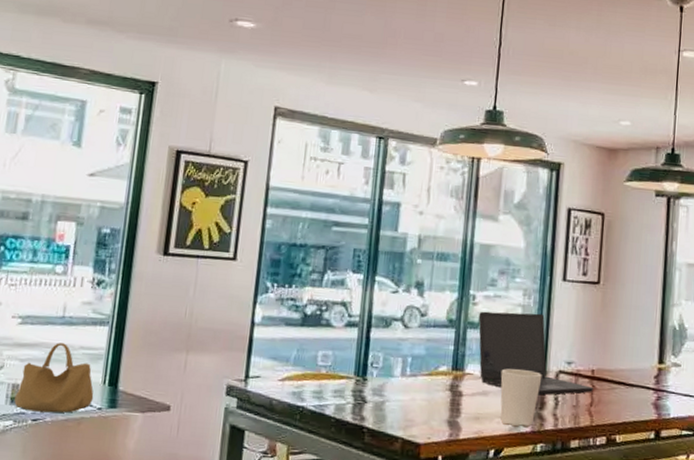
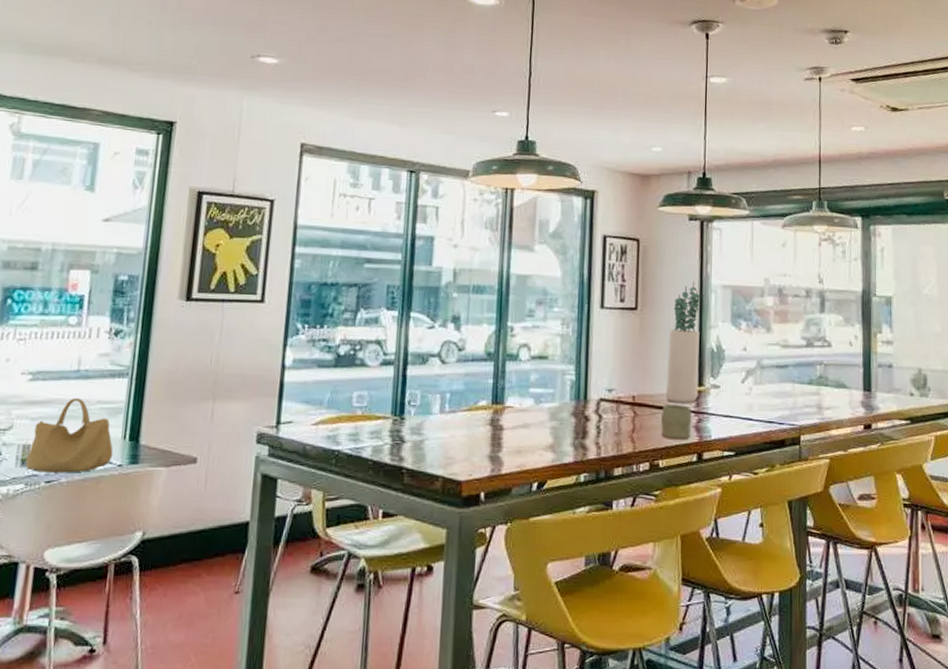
laptop: present [478,311,593,396] -> none [517,342,635,425]
cup: present [500,368,542,428] -> none [541,399,583,459]
mug: none [619,380,651,418] -> present [661,405,692,441]
vase: none [625,258,665,381] -> present [666,281,701,404]

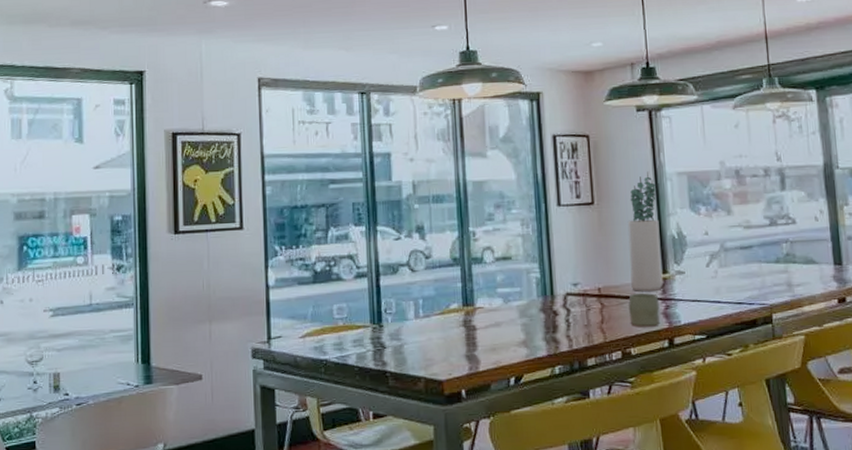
handbag: present [25,398,114,473] -> none [57,329,130,397]

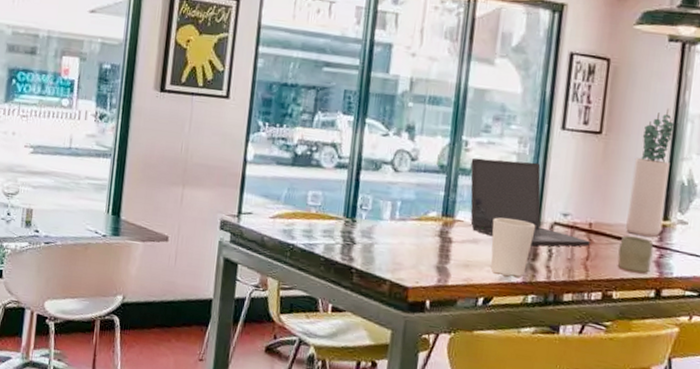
laptop: none [481,240,602,320] -> present [470,158,590,247]
cup: none [510,297,551,354] -> present [491,217,536,279]

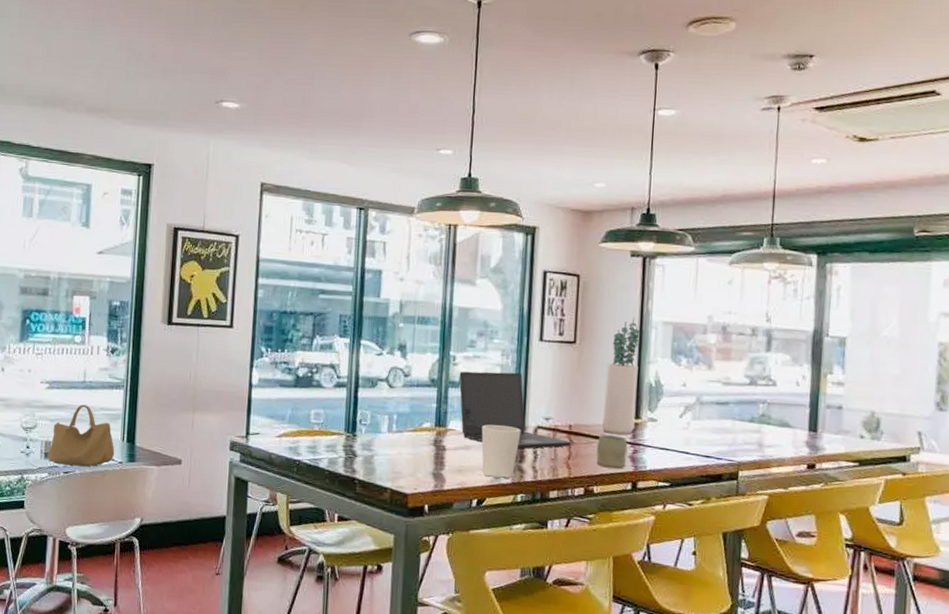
handbag: none [29,172,99,238] -> present [48,405,115,467]

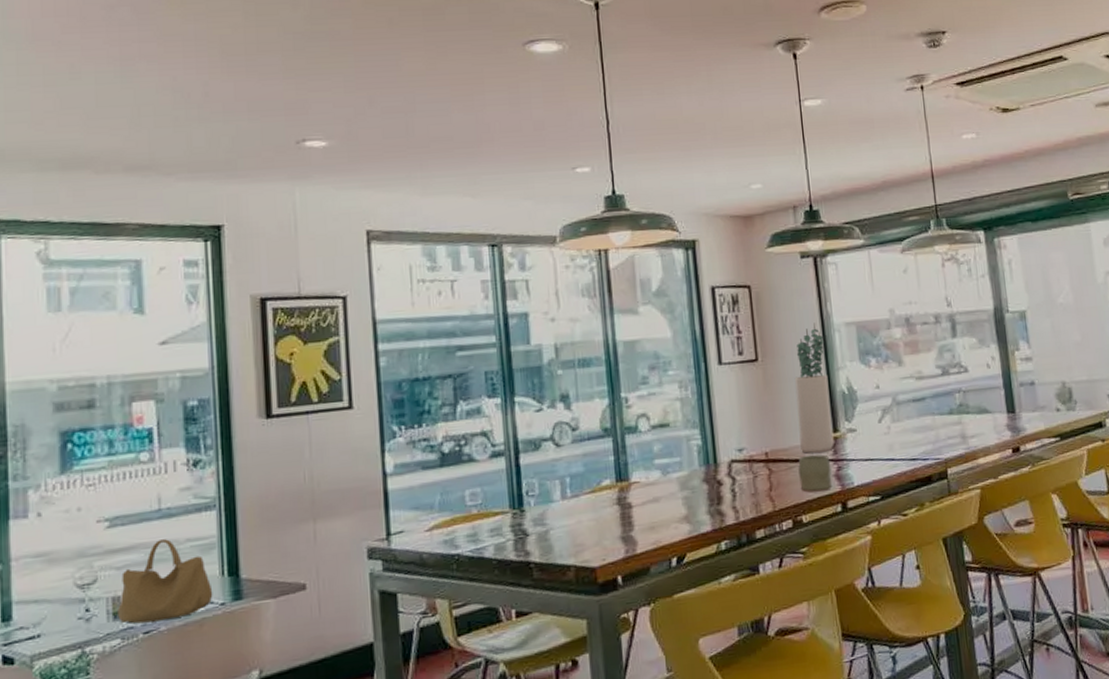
laptop: present [459,371,571,449] -> none [635,403,770,491]
cup: present [481,424,521,480] -> none [669,466,714,530]

